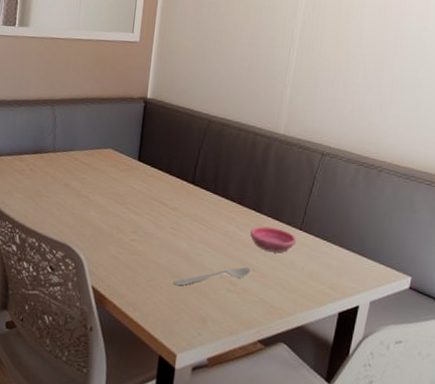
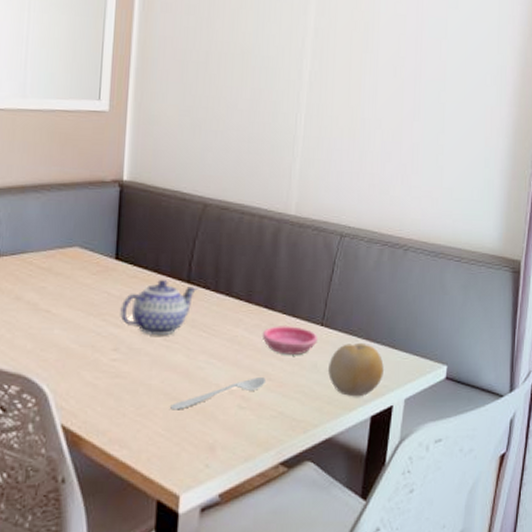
teapot: none [139,180,200,225] -> present [120,280,198,336]
fruit: none [304,248,353,295] -> present [328,342,384,397]

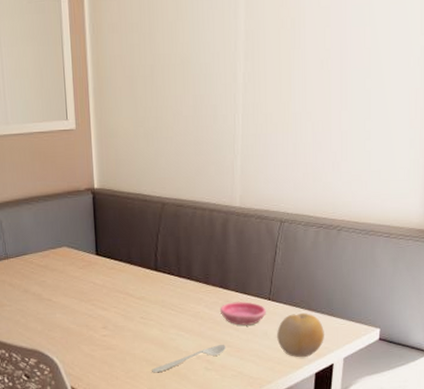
teapot: present [120,280,198,336] -> none [104,270,164,316]

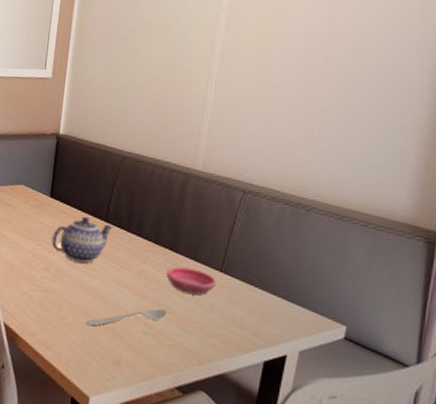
teapot: none [104,270,164,316] -> present [51,217,114,263]
fruit: present [277,312,324,358] -> none [224,291,280,342]

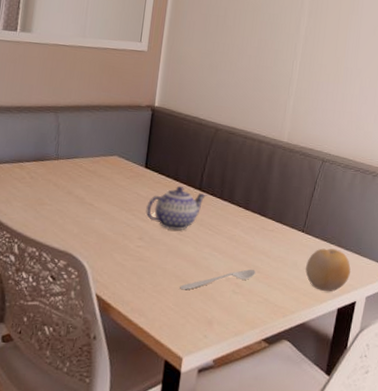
saucer: present [165,266,217,295] -> none [254,229,300,254]
fruit: none [224,291,280,342] -> present [305,248,351,292]

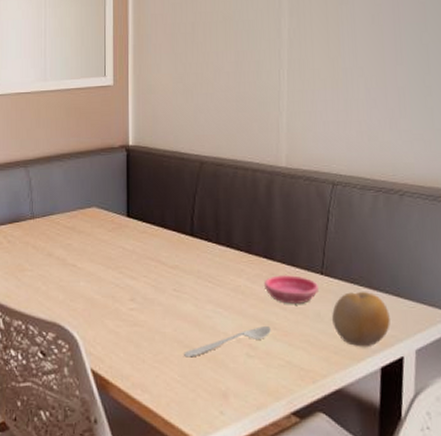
teapot: present [146,186,207,231] -> none [134,234,201,287]
saucer: none [254,229,300,254] -> present [263,275,320,304]

